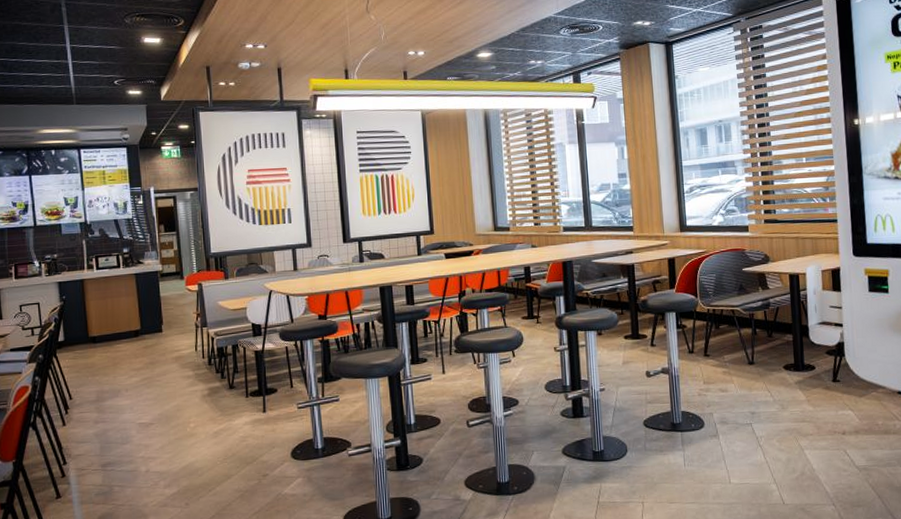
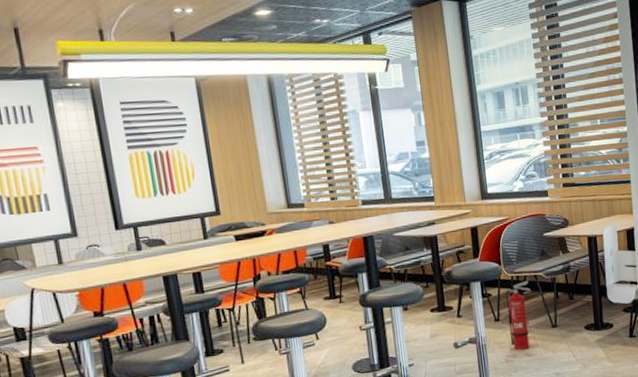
fire extinguisher: none [701,314,727,384] -> present [505,280,531,350]

